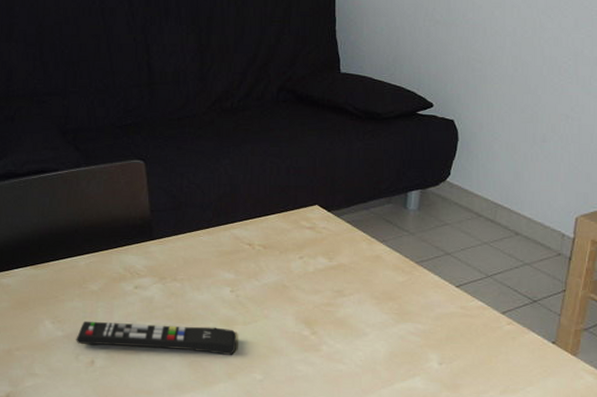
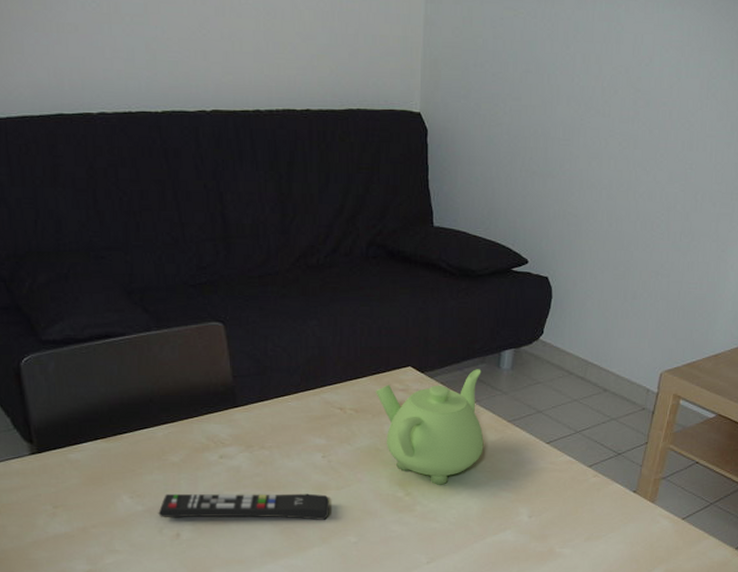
teapot: none [284,209,391,325] -> present [376,369,484,485]

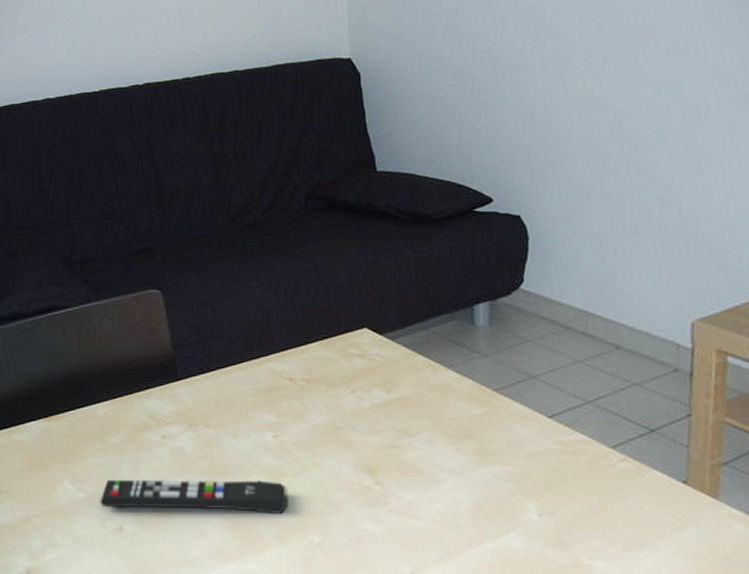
teapot: present [376,369,484,485] -> none [329,327,467,471]

